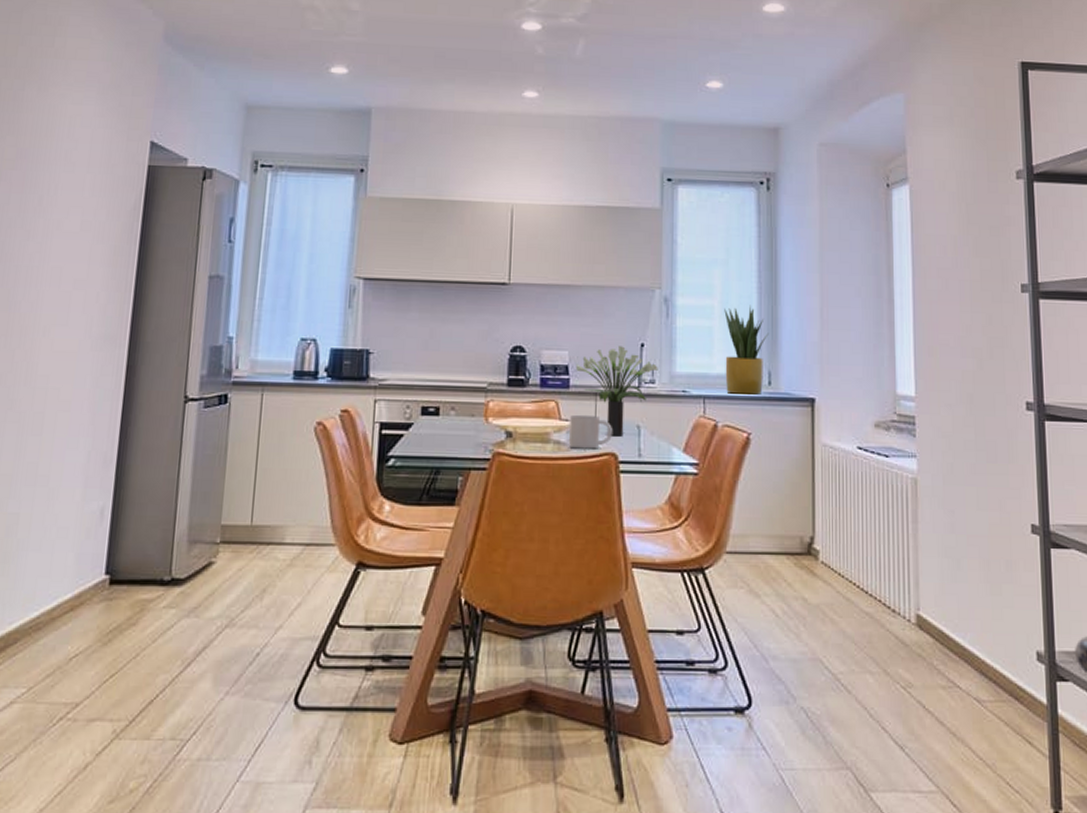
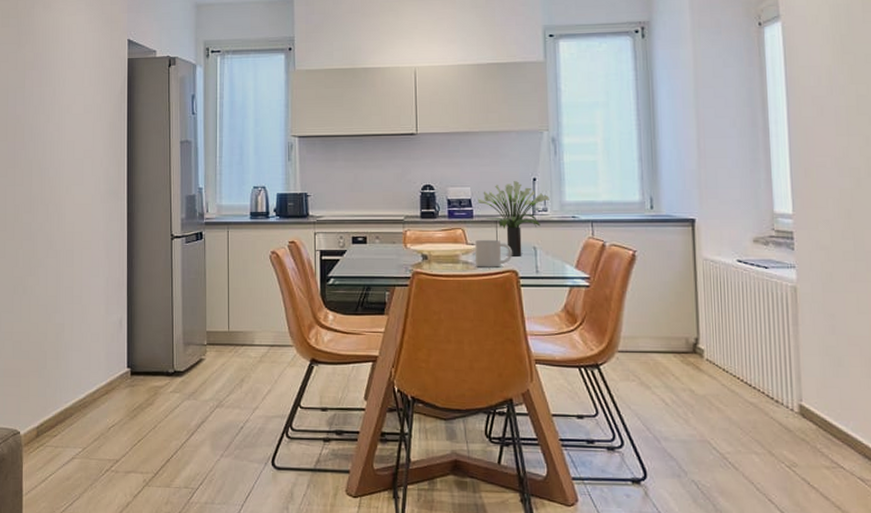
planter: present [724,305,769,395] -> none [607,140,649,218]

